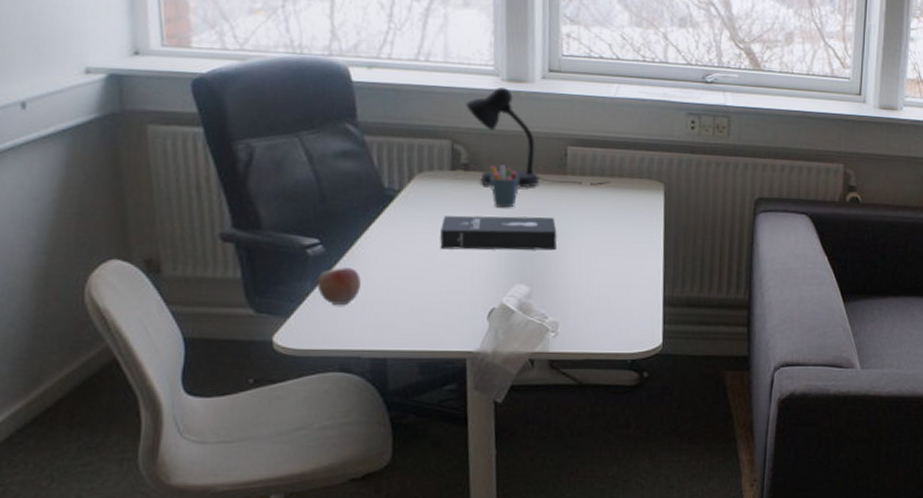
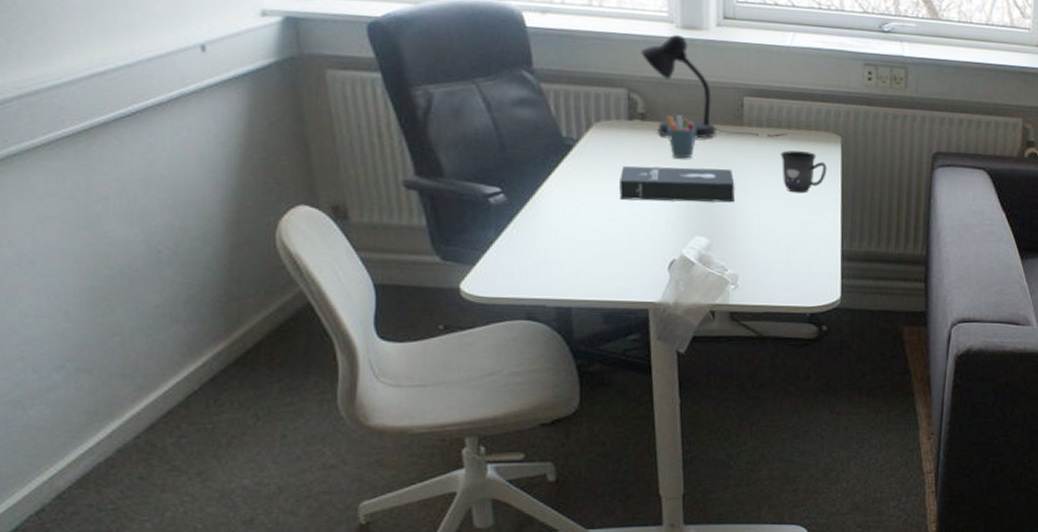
apple: present [317,267,361,305] -> none [500,217,543,254]
mug: none [603,198,650,240] -> present [781,150,827,193]

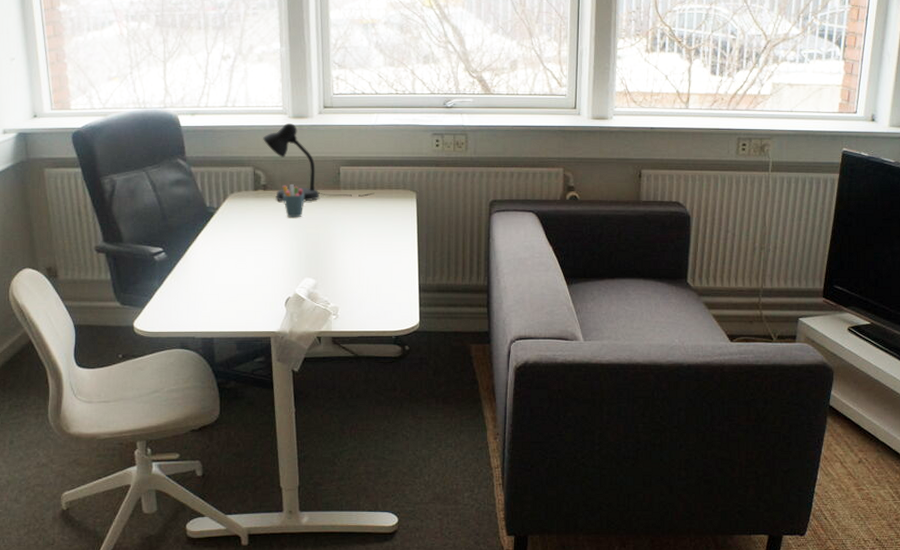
booklet: present [619,166,735,203] -> none [248,223,335,252]
mug: present [781,150,827,193] -> none [369,206,406,240]

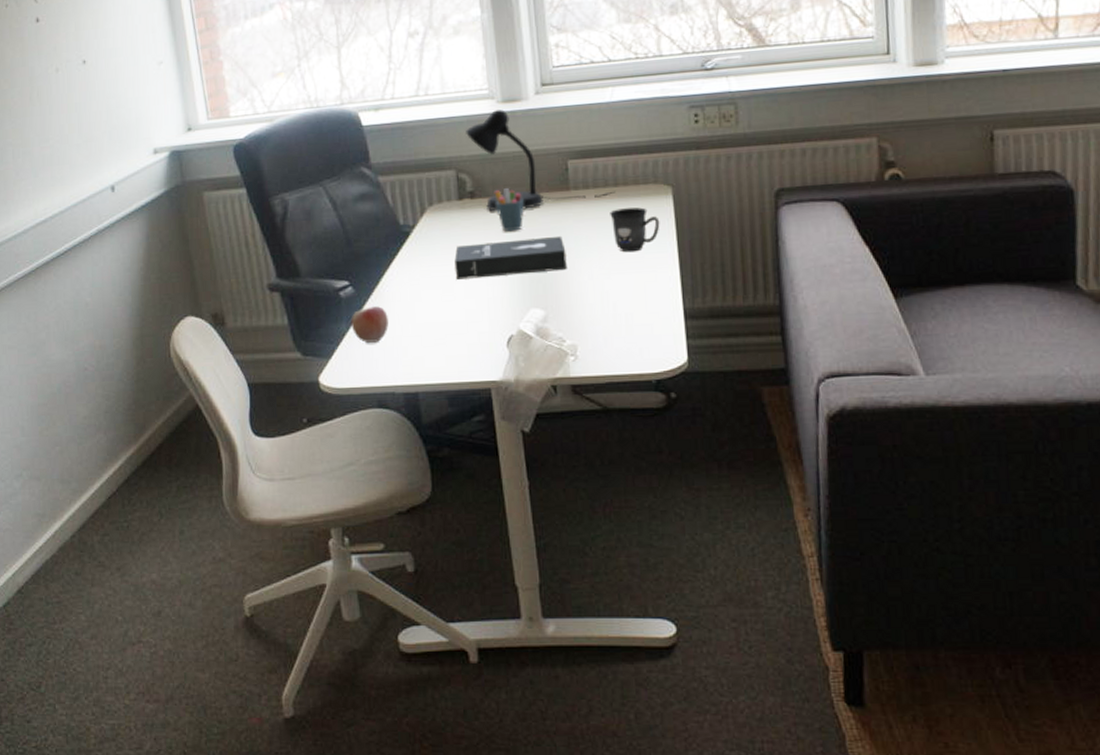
apple: none [162,269,193,297] -> present [351,306,389,343]
booklet: none [248,223,335,252] -> present [454,235,567,280]
mug: none [369,206,406,240] -> present [610,207,660,253]

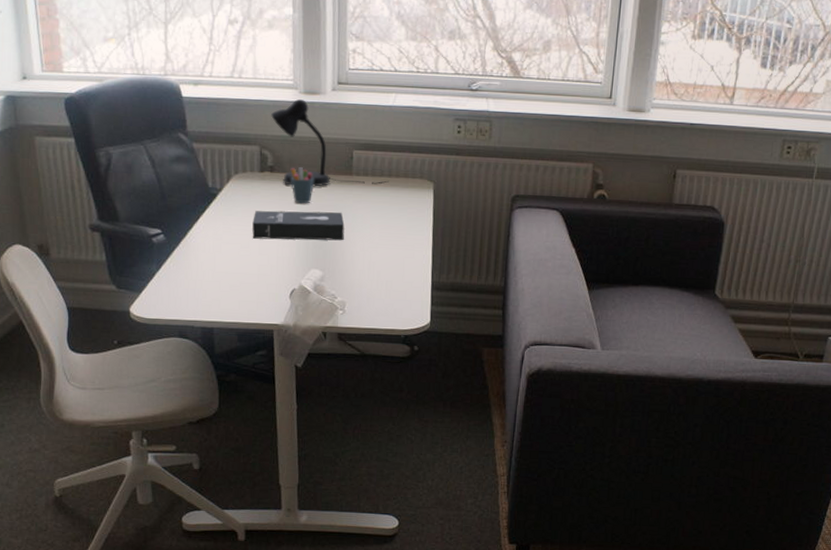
apple: present [351,306,389,343] -> none [160,253,193,283]
mug: present [610,207,660,253] -> none [382,195,421,232]

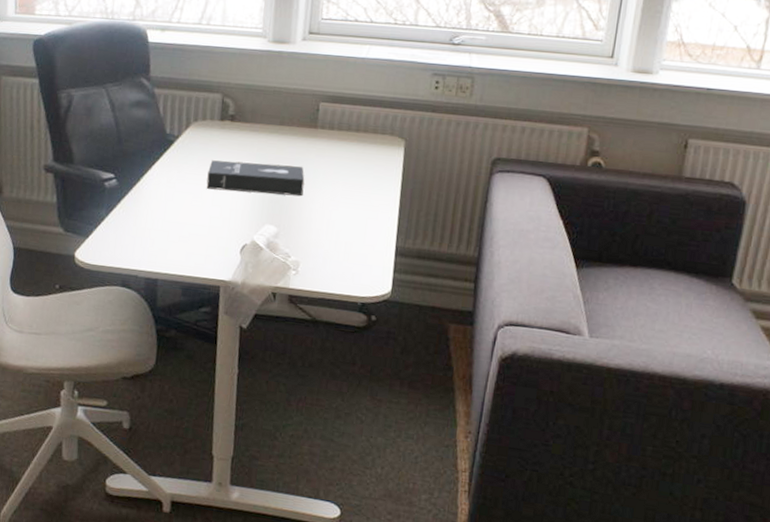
desk lamp: present [271,99,389,187] -> none [236,48,356,139]
pen holder: present [290,167,314,204] -> none [251,117,276,156]

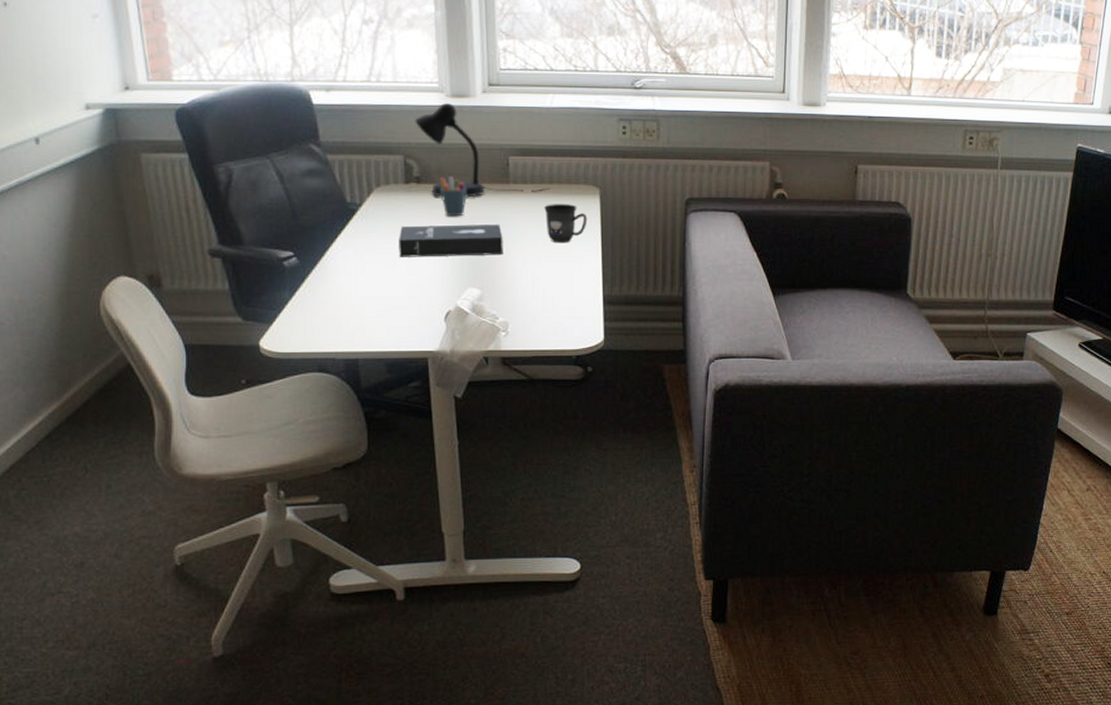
desk lamp: none [236,48,356,139] -> present [415,103,551,198]
pen holder: none [251,117,276,156] -> present [439,177,467,217]
mug: none [347,151,390,191] -> present [544,204,588,243]

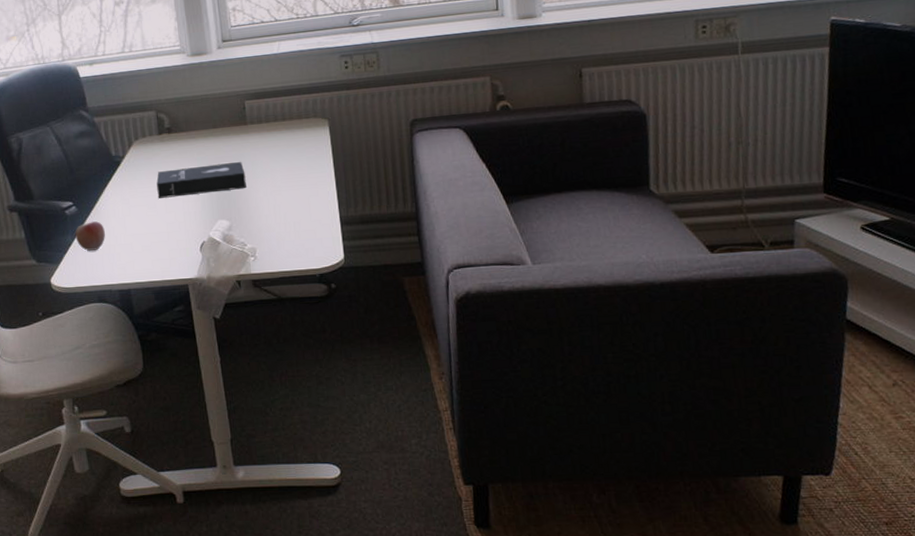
apple: none [294,277,331,311] -> present [75,221,105,251]
desk lamp: present [415,103,551,198] -> none [163,62,284,144]
pen holder: present [439,177,467,217] -> none [187,124,211,159]
mug: present [544,204,588,243] -> none [279,137,320,173]

